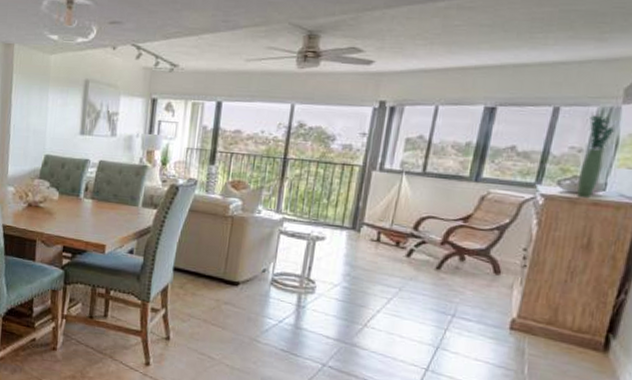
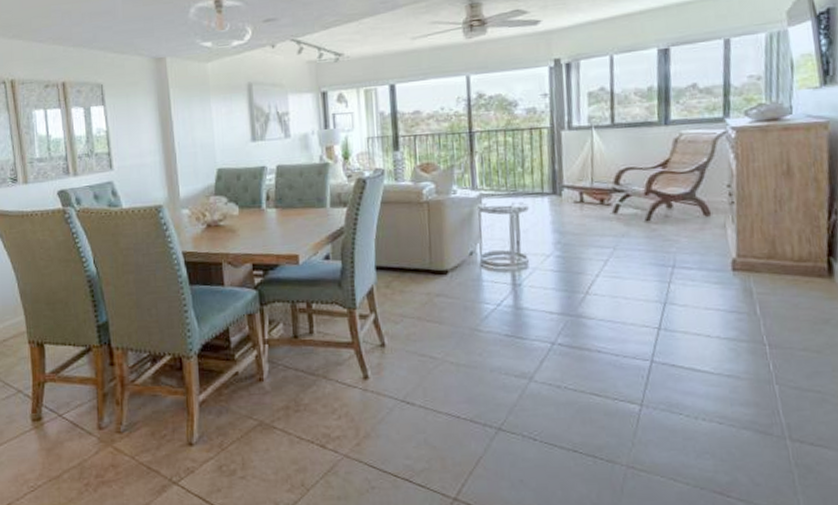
vase: present [576,112,614,199] -> none [760,38,786,125]

